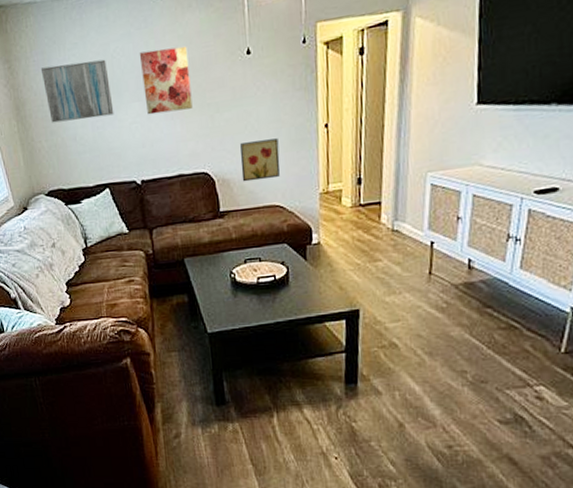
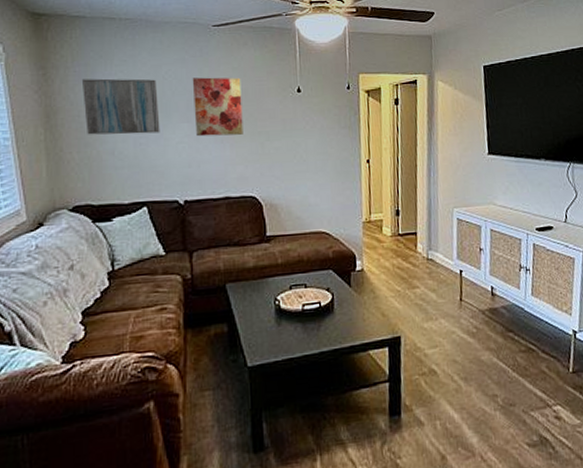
wall art: present [240,138,280,182] -> none [288,169,327,208]

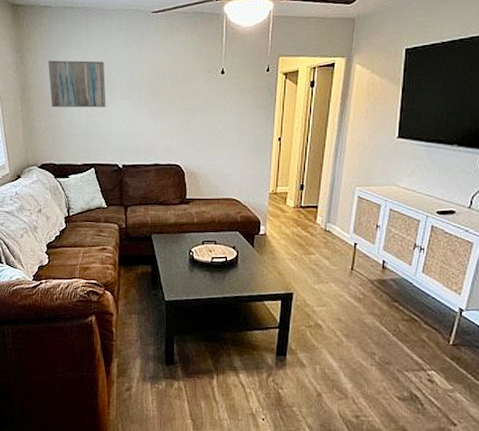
wall art: present [192,77,243,137] -> none [133,59,173,112]

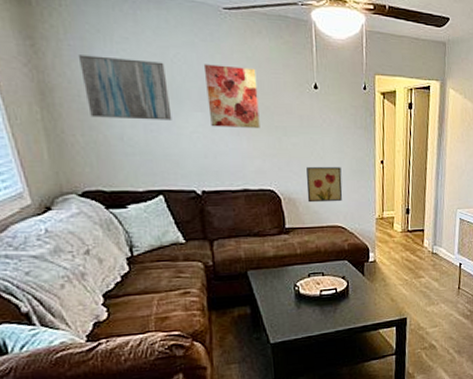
wall art: none [133,59,173,112] -> present [203,64,260,128]
wall art: none [207,144,240,177] -> present [306,167,343,203]

